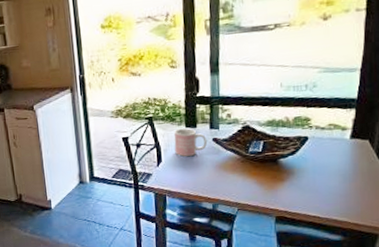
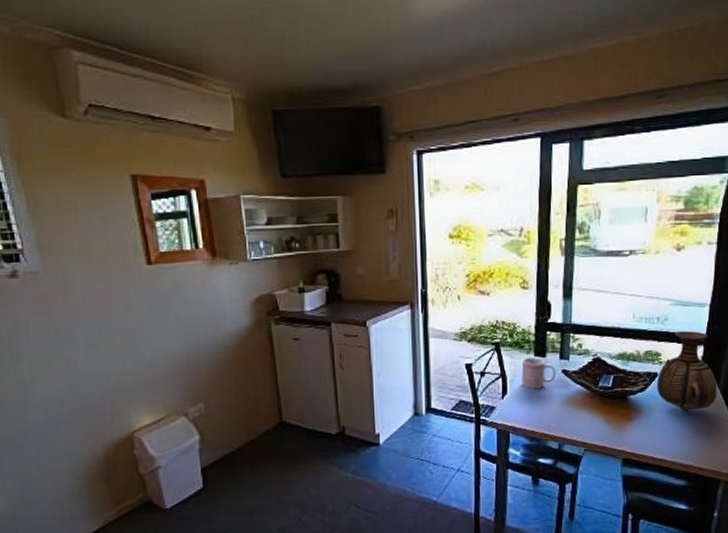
vase: none [307,95,371,171] -> present [656,331,717,411]

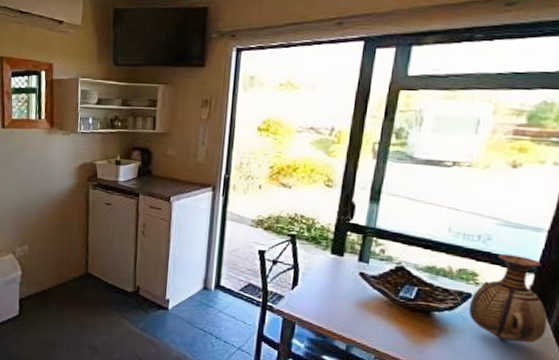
mug: present [521,356,556,389] -> none [314,253,352,286]

